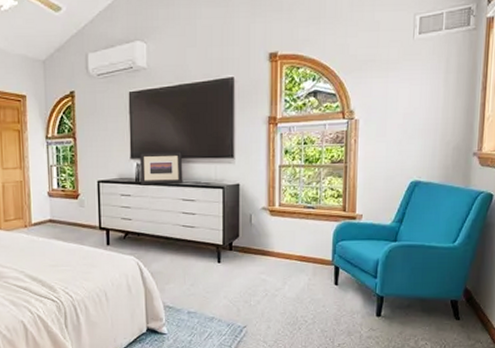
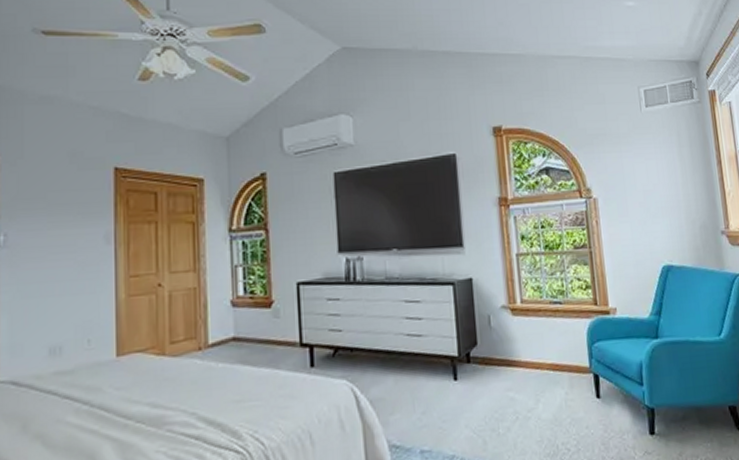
picture frame: present [140,152,183,185] -> none [350,242,405,286]

